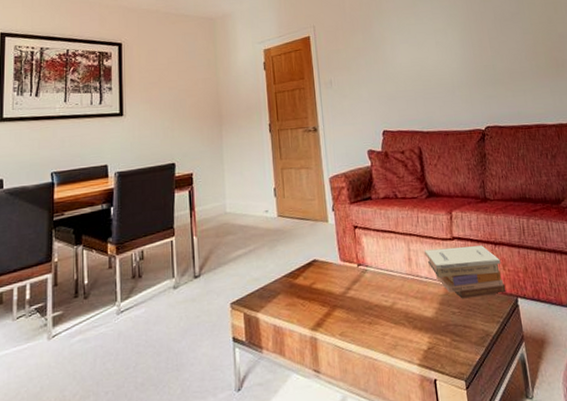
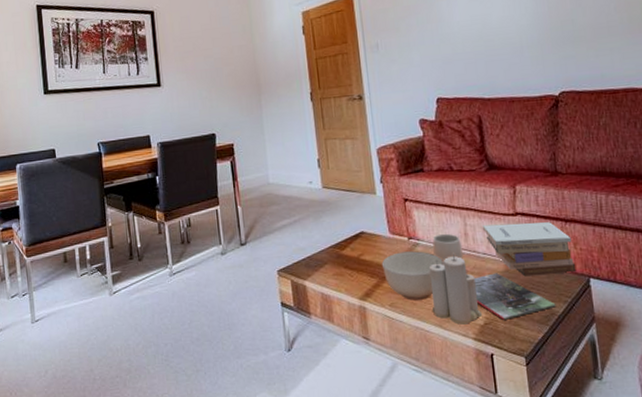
bowl: none [332,277,391,329] -> present [381,251,445,301]
candle: none [376,278,426,351] -> present [428,253,483,325]
mug: none [379,259,408,291] -> present [432,233,464,265]
magazine: none [417,296,490,344] -> present [473,273,556,320]

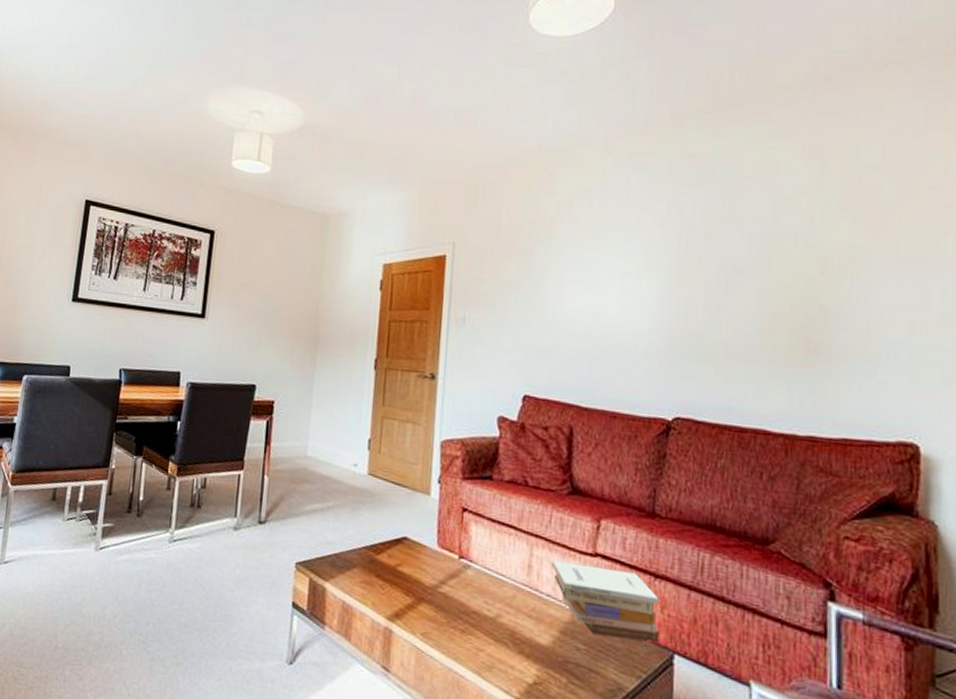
bowl: present [381,251,445,301] -> none [421,571,498,637]
candle: present [428,253,483,325] -> none [472,586,534,679]
mug: present [432,233,464,265] -> none [485,559,523,599]
magazine: present [473,273,556,320] -> none [528,621,627,684]

